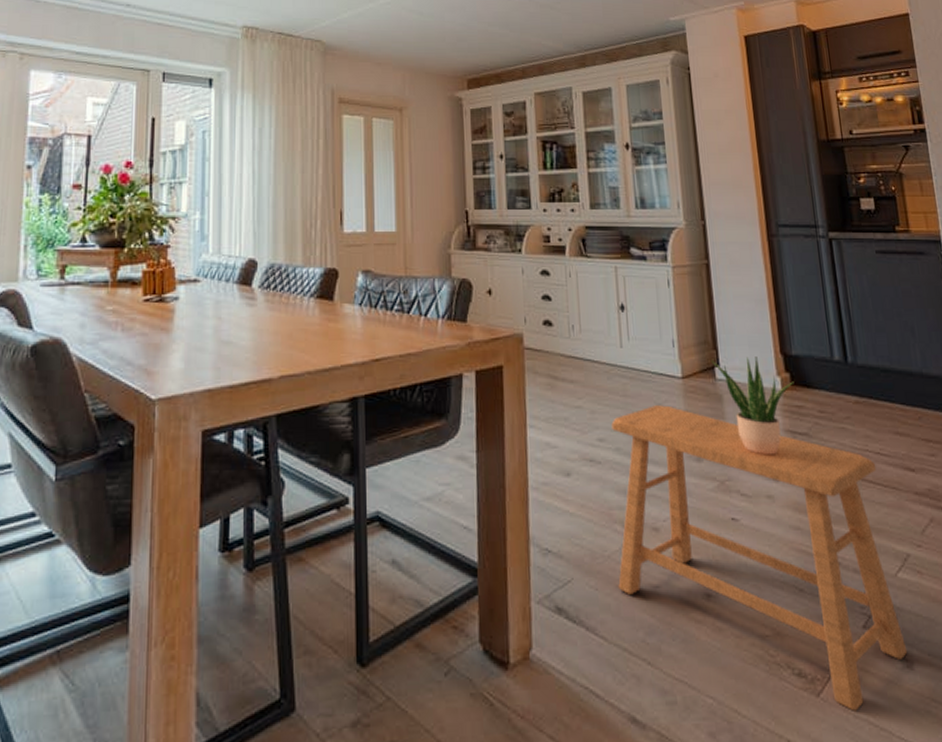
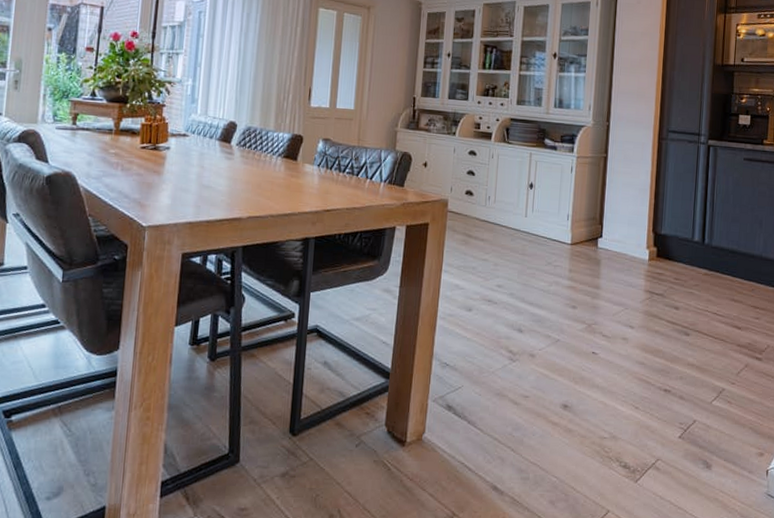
stool: present [611,405,908,711] -> none [497,263,712,494]
potted plant: present [711,356,794,455] -> none [596,232,659,308]

